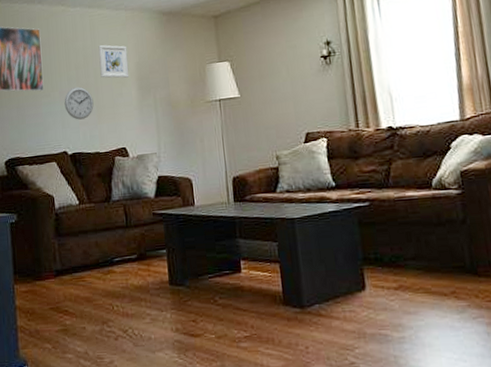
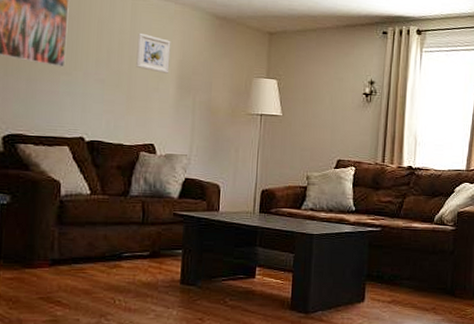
wall clock: present [64,86,94,120] -> none [88,71,124,107]

